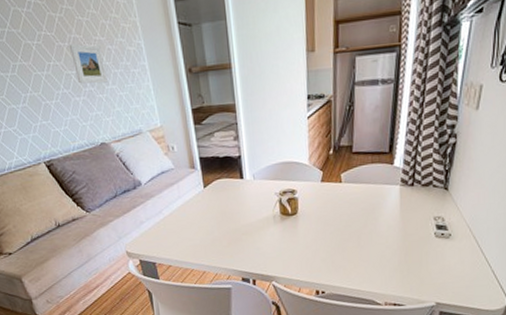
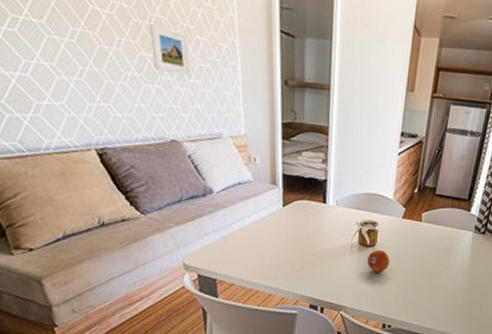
fruit: none [290,217,314,241] -> present [366,250,390,273]

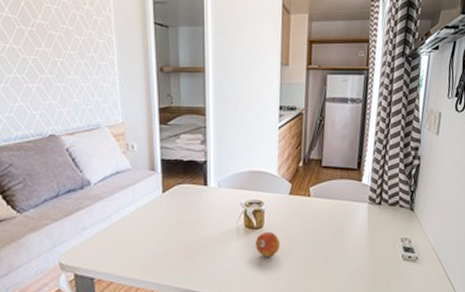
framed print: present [149,23,191,76] -> none [31,29,70,72]

